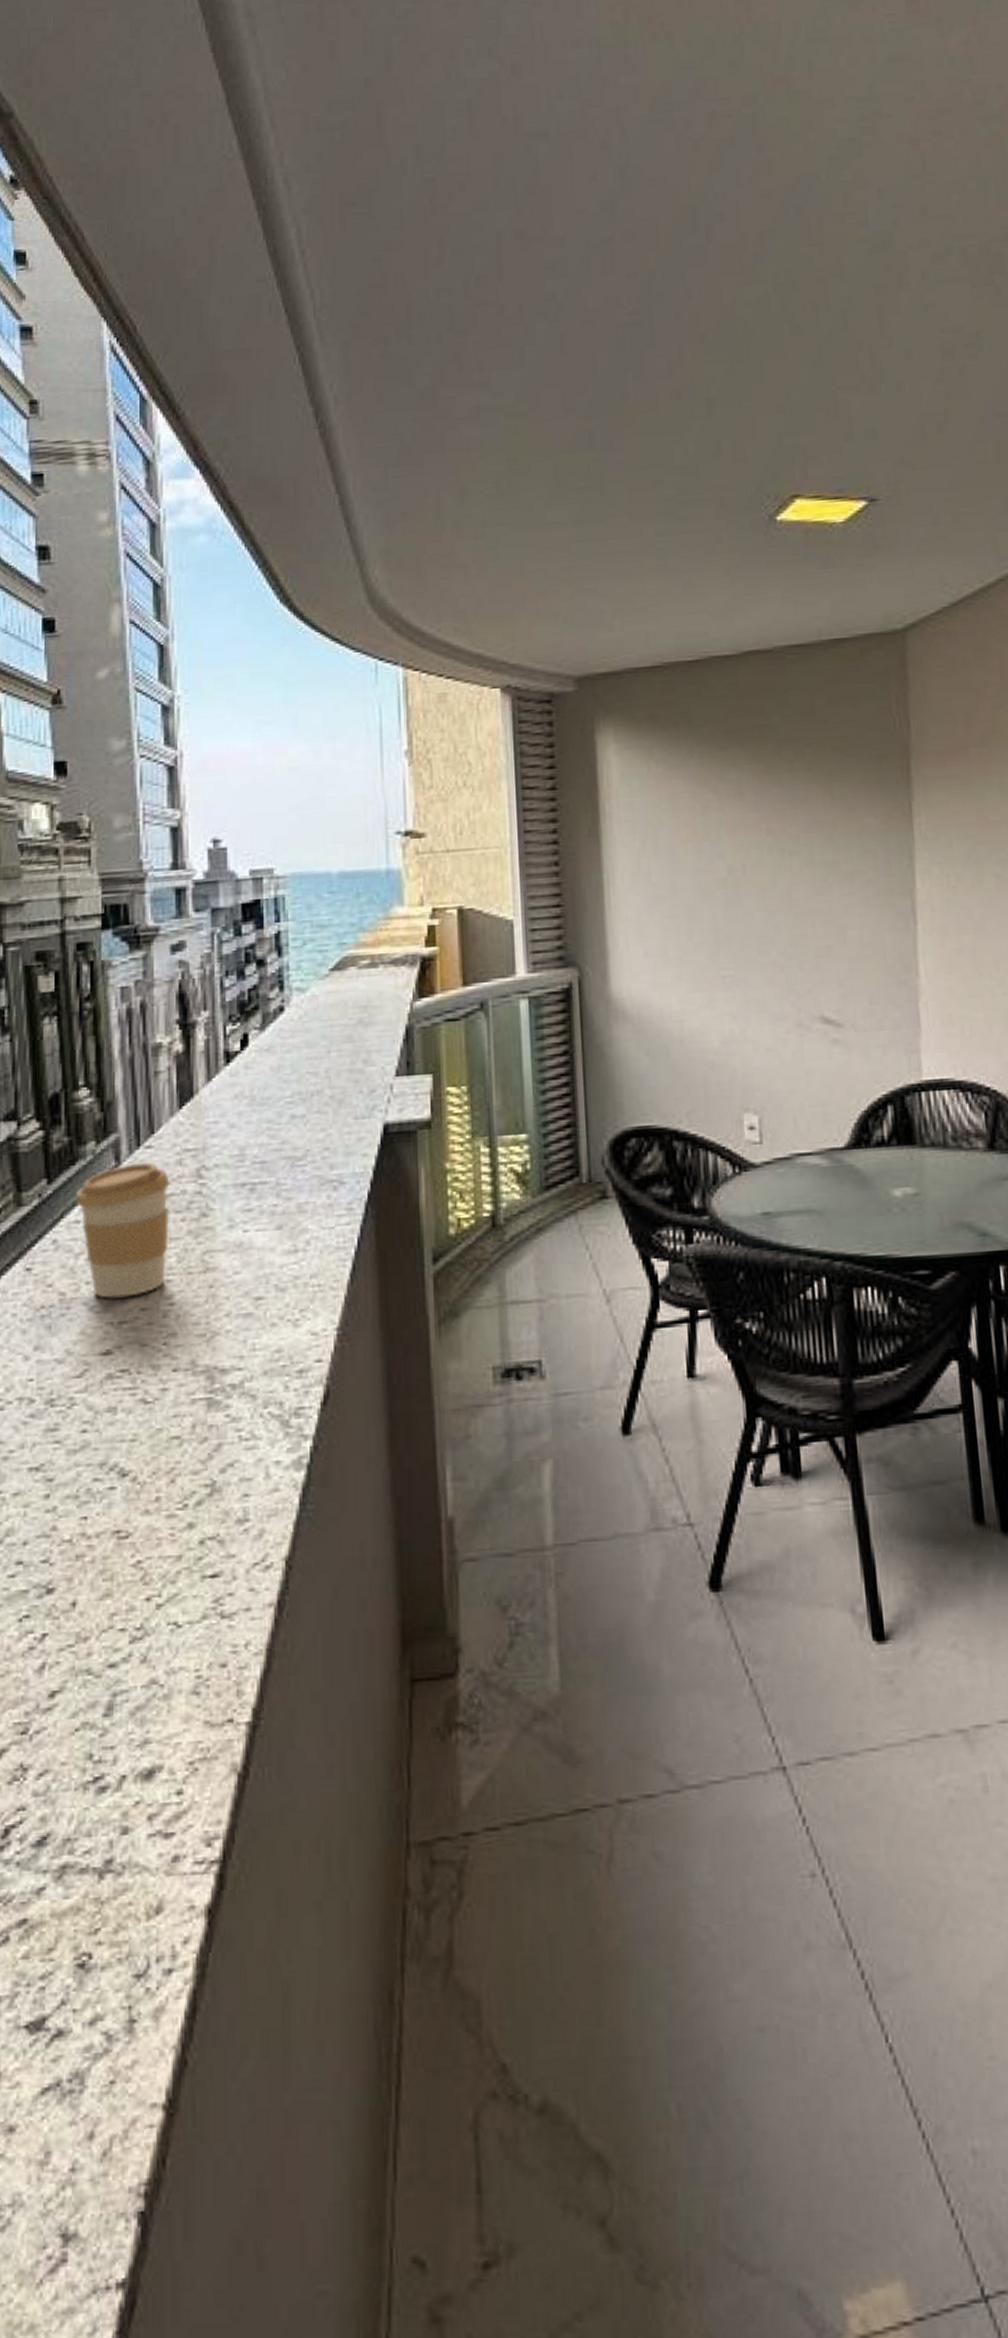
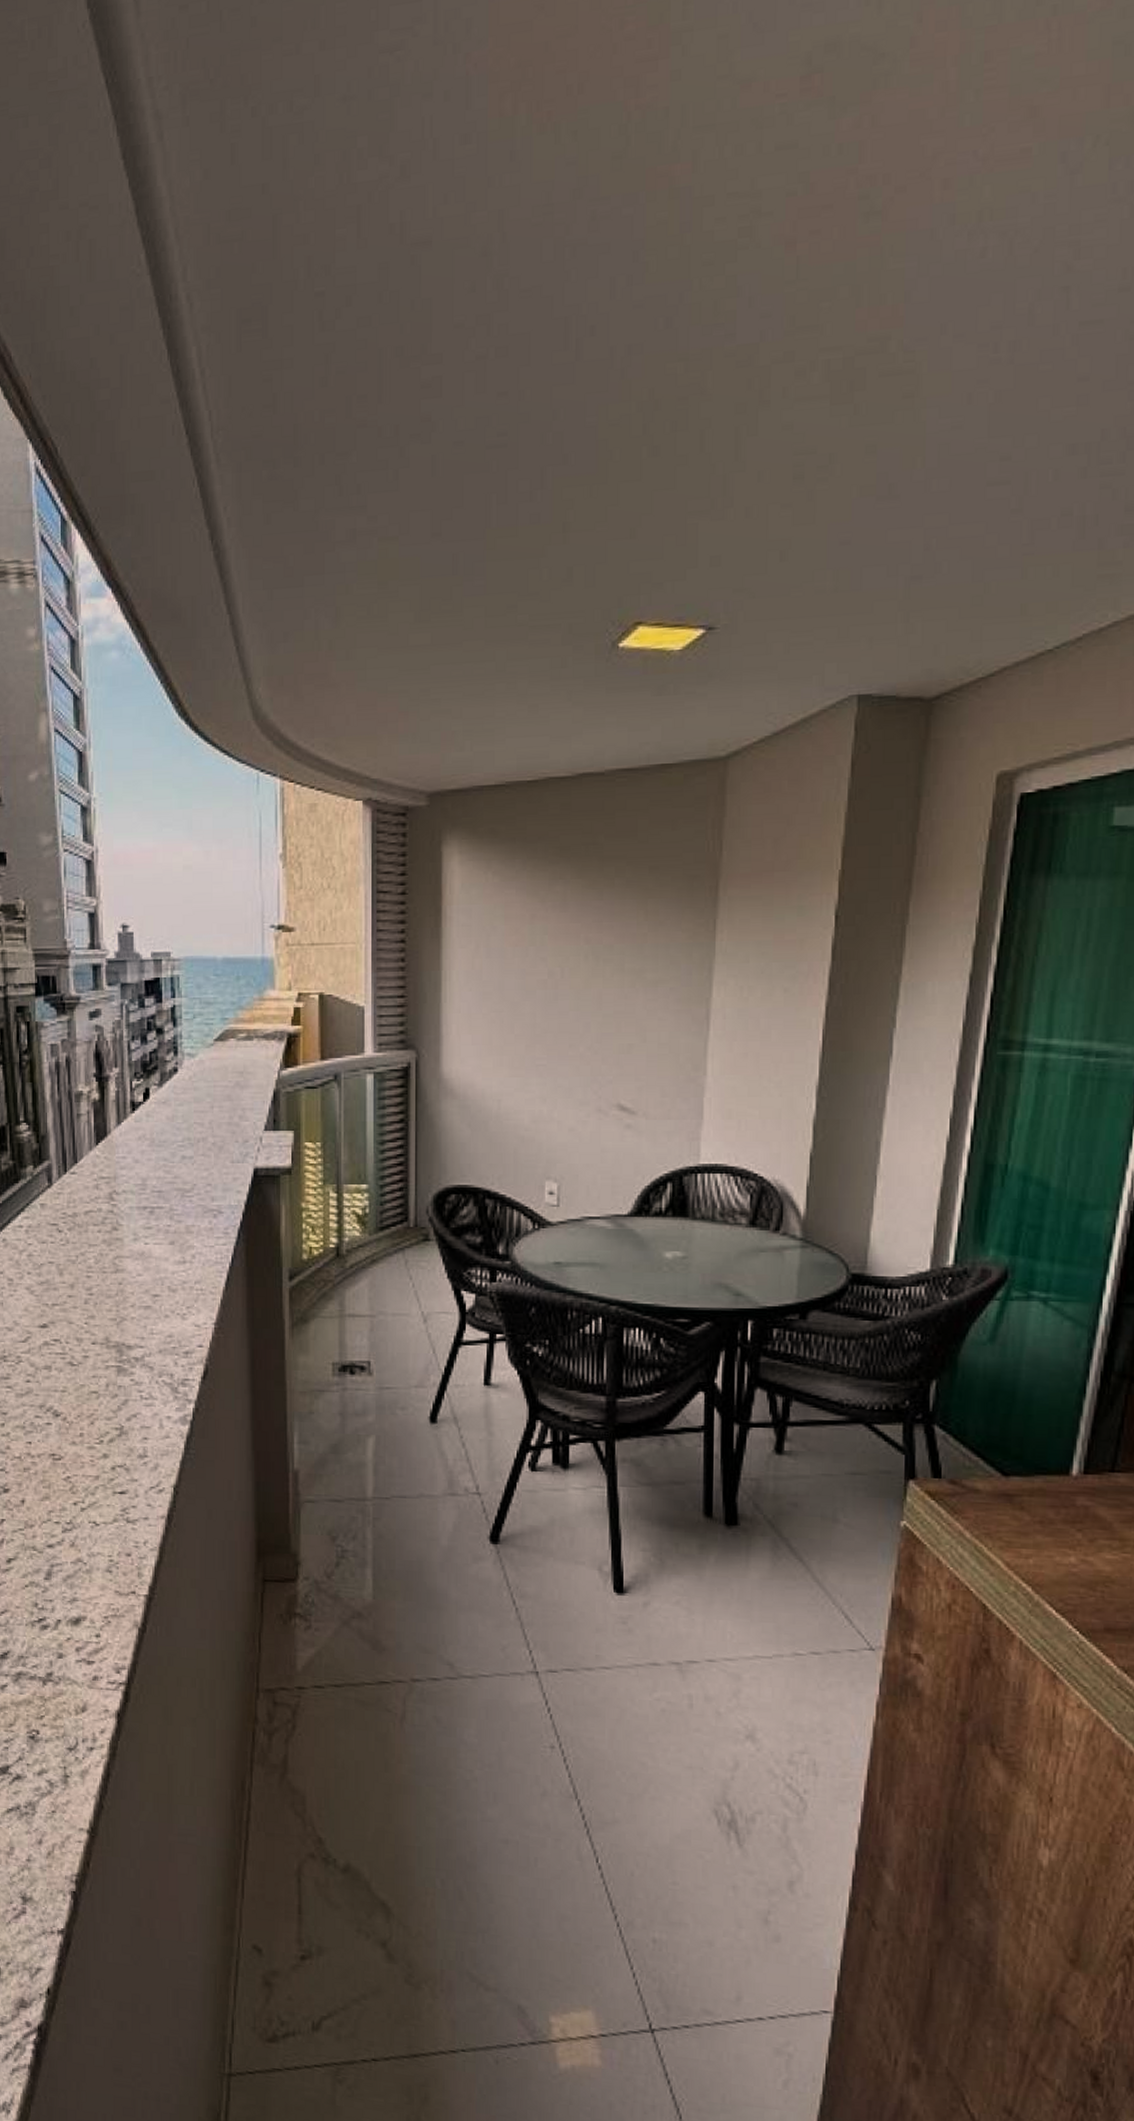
coffee cup: present [75,1162,170,1299] -> none [18,1185,90,1286]

